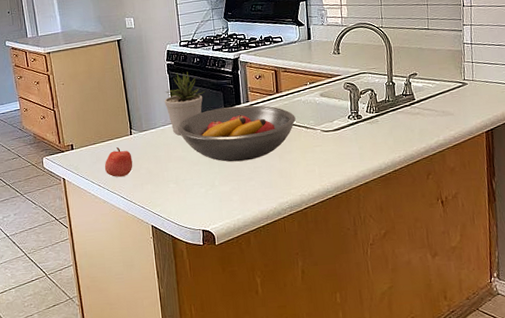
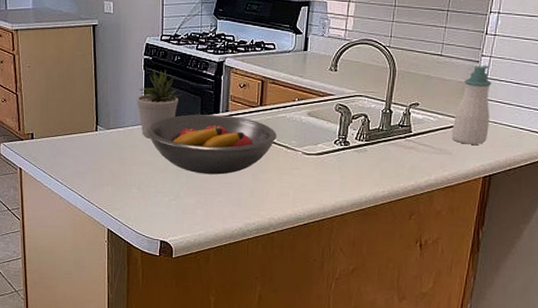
apple: present [104,147,133,177] -> none [64,142,95,174]
soap bottle: none [450,32,483,104] -> present [451,65,492,145]

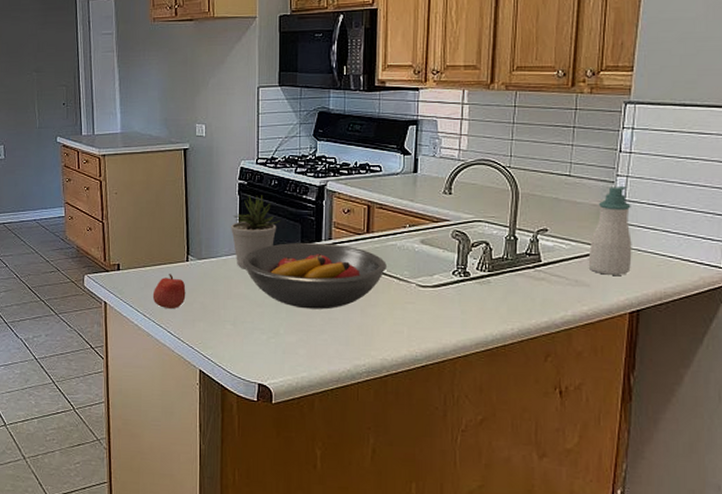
apple: none [64,142,95,174] -> present [152,274,186,309]

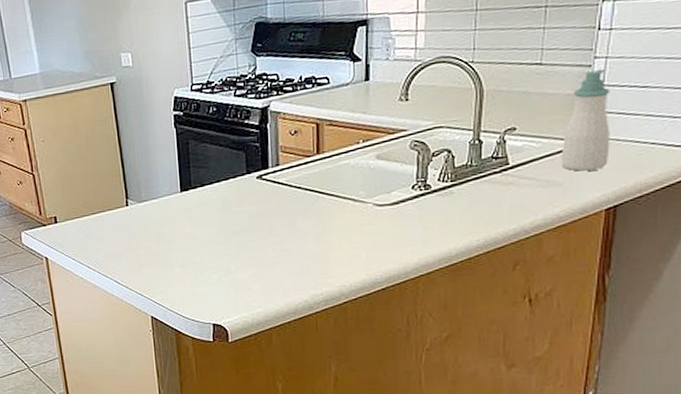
apple: present [152,274,186,309] -> none [94,221,130,258]
potted plant: present [231,195,281,269] -> none [170,125,223,208]
fruit bowl: present [242,242,387,310] -> none [185,169,340,243]

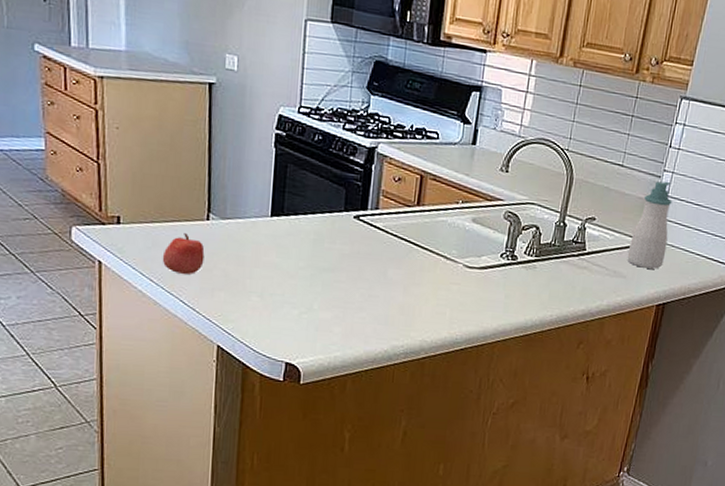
apple: none [94,221,130,258] -> present [162,233,205,274]

